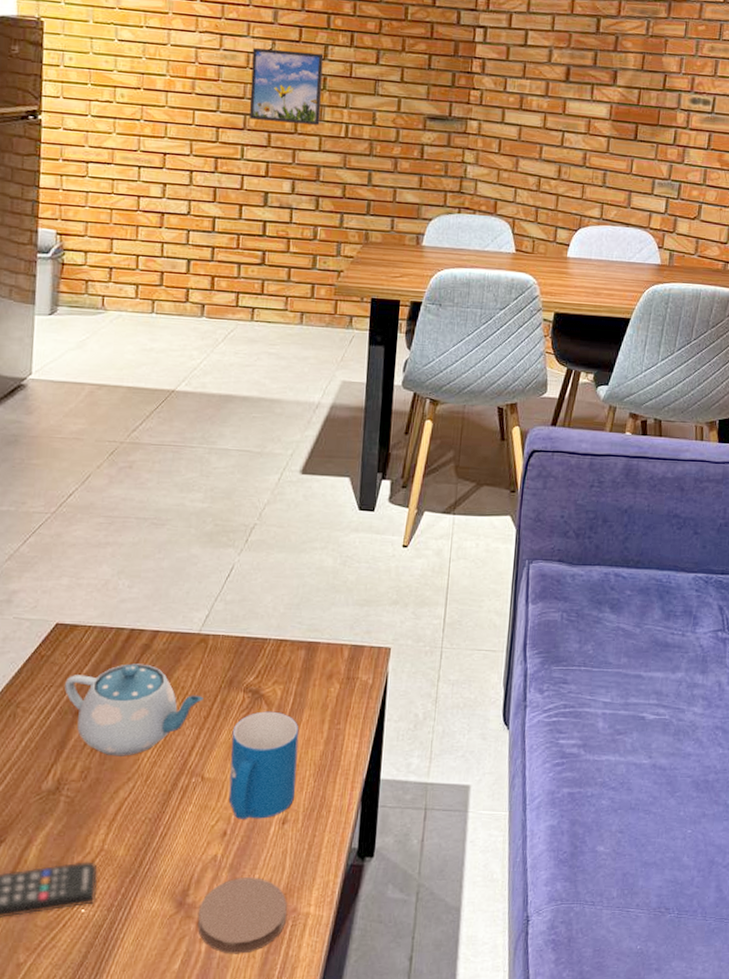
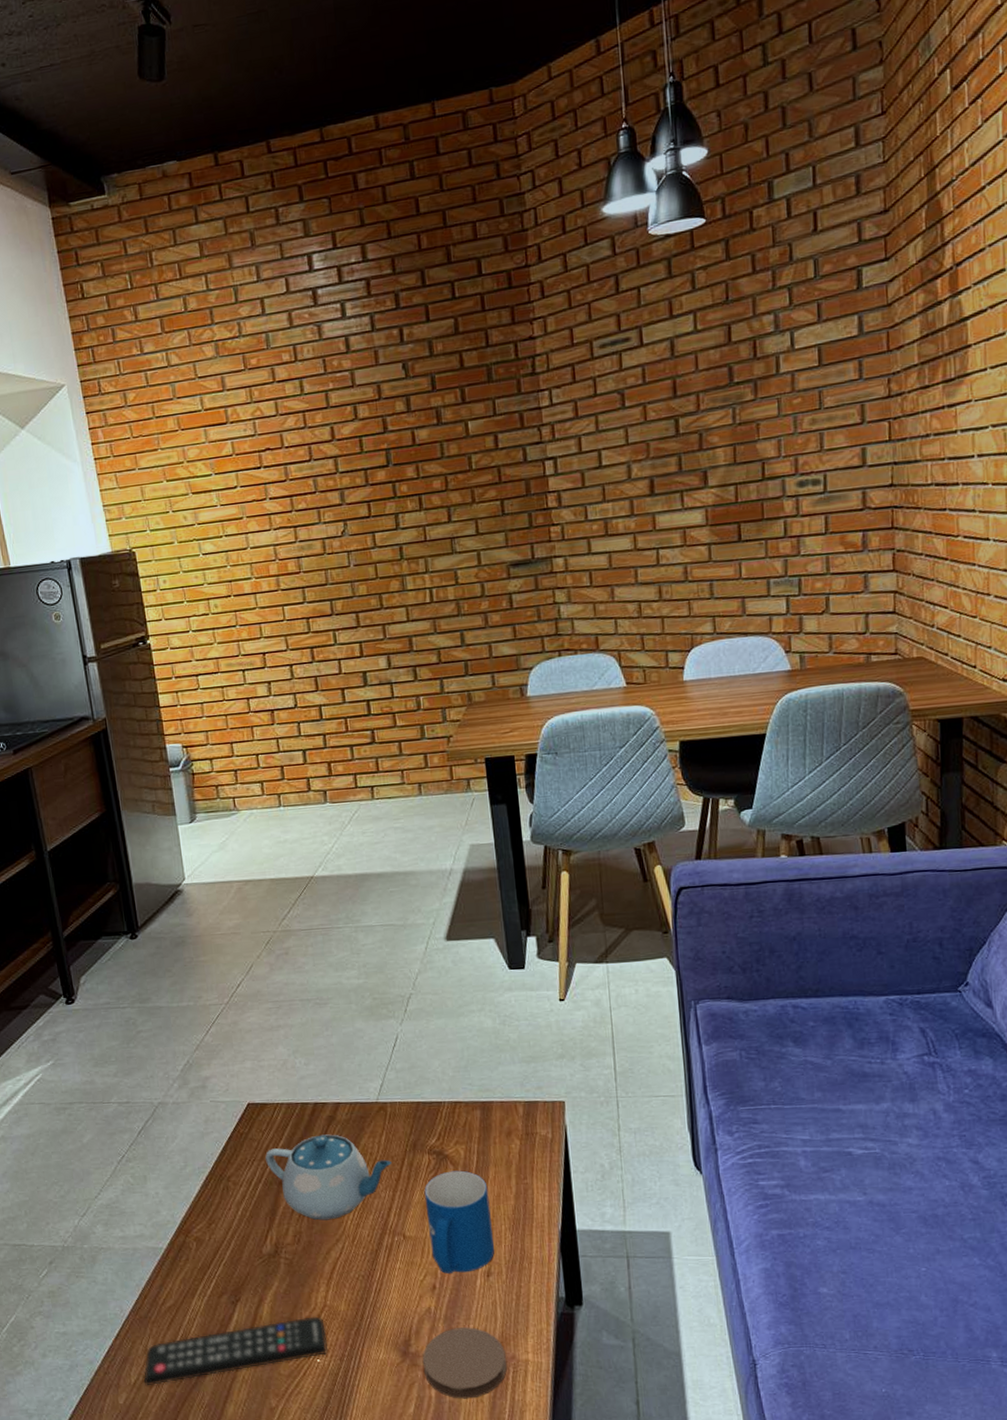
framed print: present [249,48,324,125] -> none [326,524,404,603]

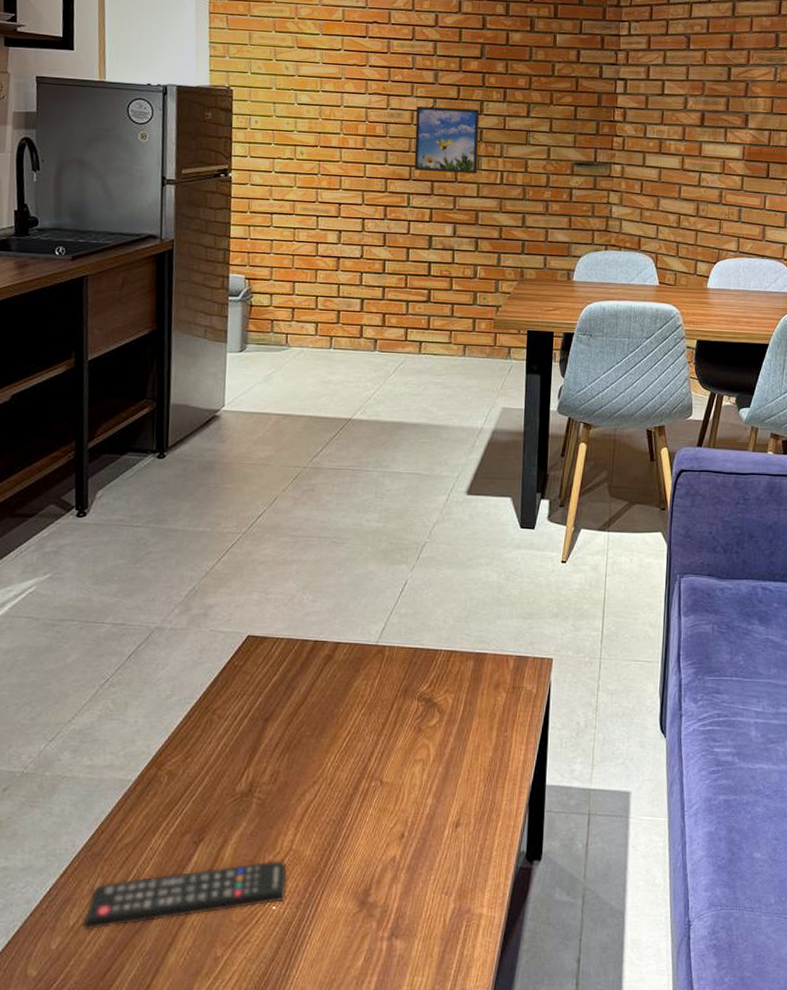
teapot: present [265,1134,392,1221] -> none [256,673,381,761]
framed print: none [326,524,404,603] -> present [414,106,480,174]
coaster: present [422,1327,507,1399] -> none [378,878,461,953]
mug: present [424,1170,495,1274] -> none [405,719,470,823]

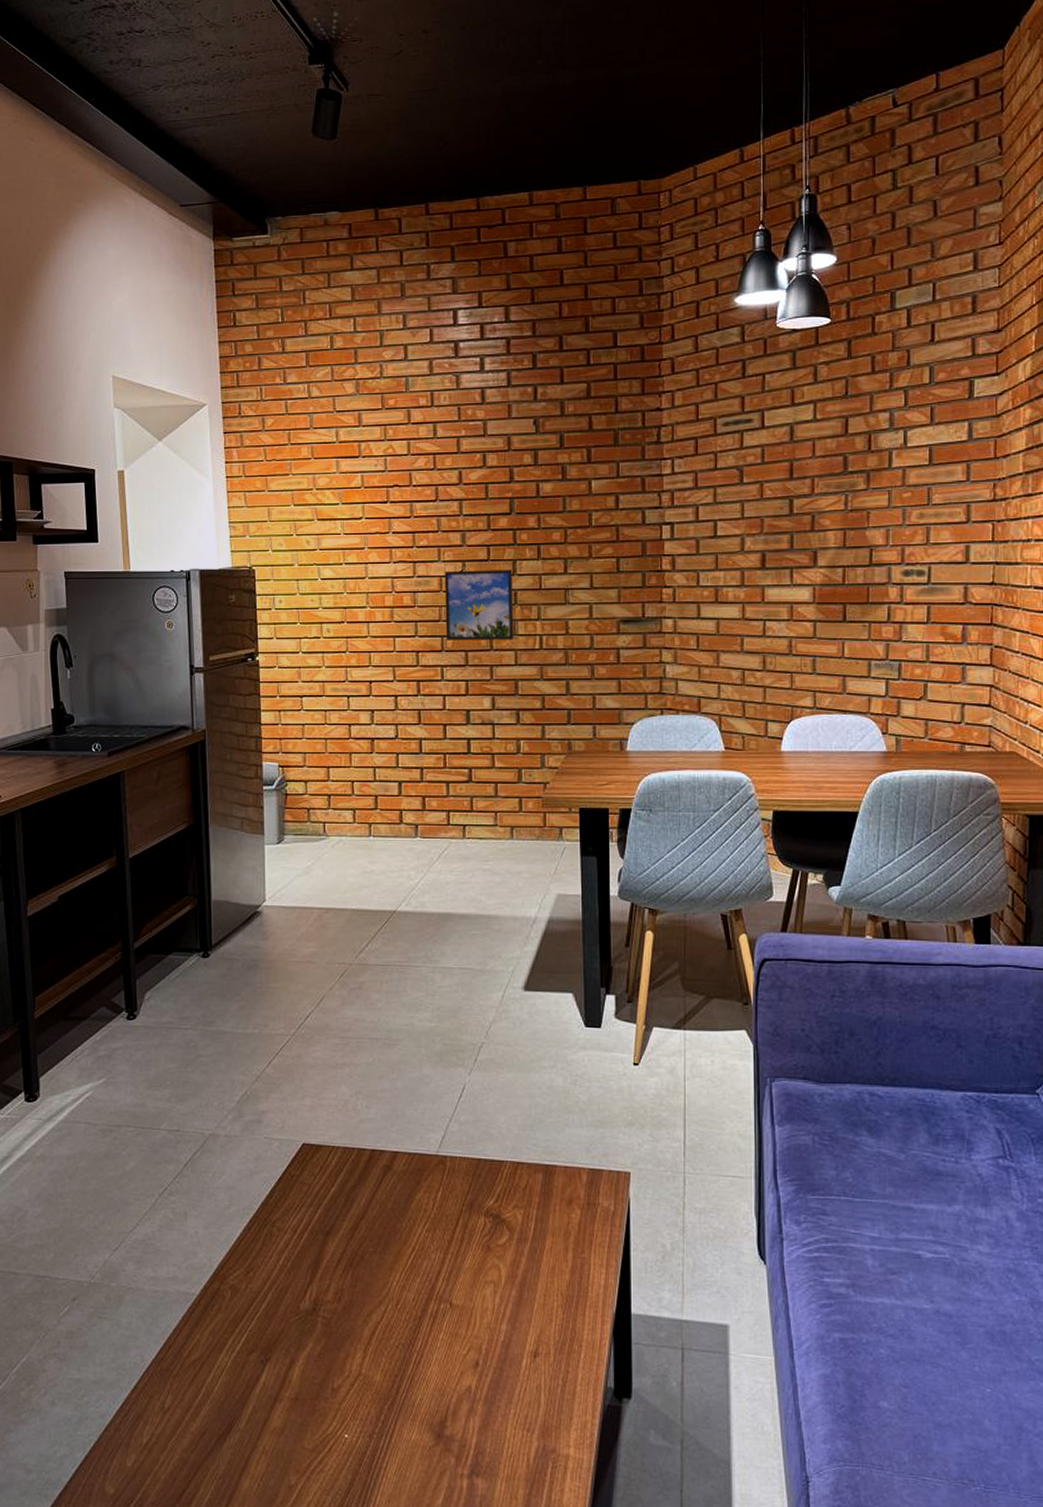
remote control: present [83,861,287,930] -> none [156,1385,358,1449]

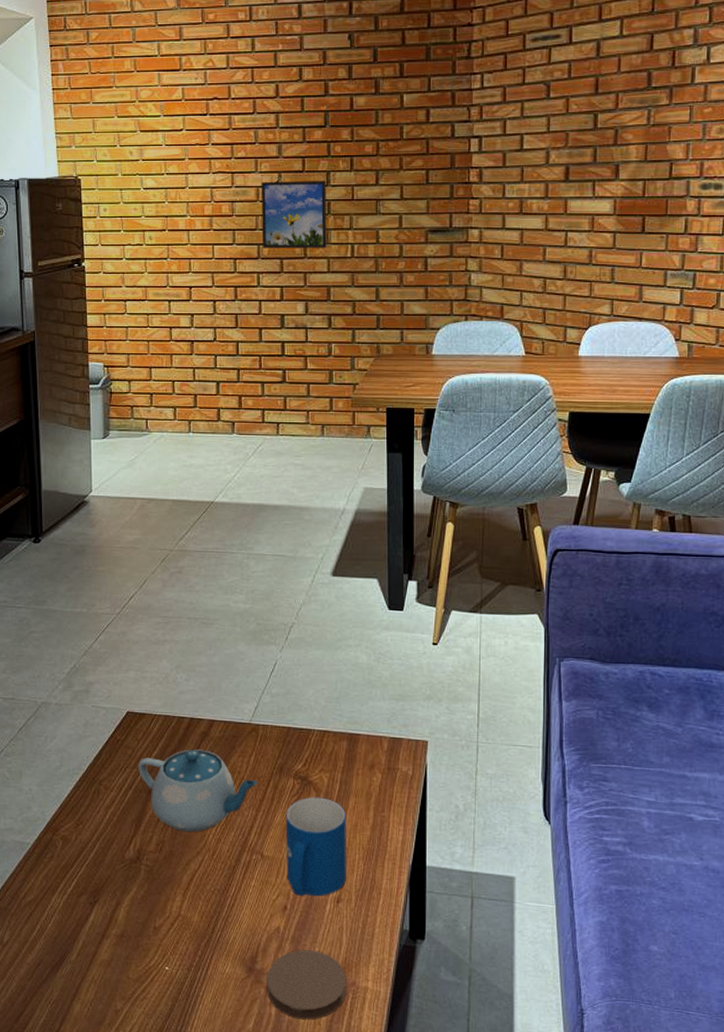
teapot: none [315,1185,446,1279] -> present [138,749,258,833]
coaster: none [457,1412,545,1494] -> present [266,949,346,1020]
mug: none [476,1237,545,1351] -> present [285,797,347,897]

